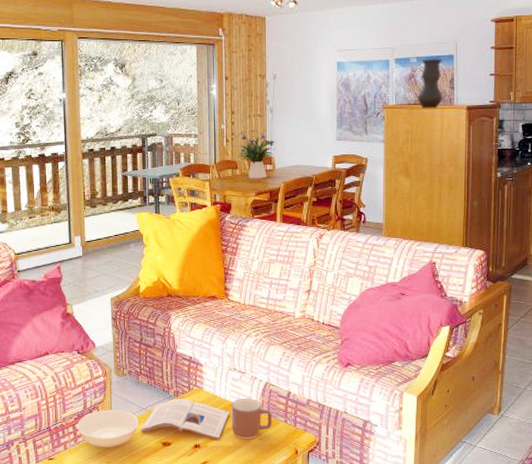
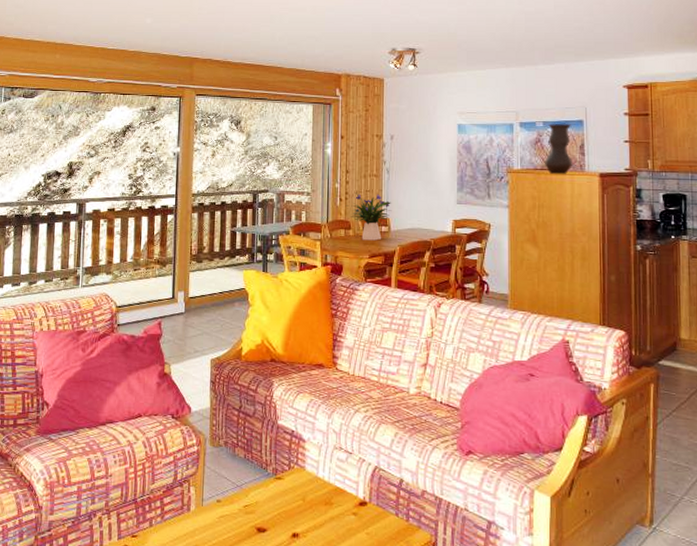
bowl: present [77,409,139,448] -> none [166,483,232,529]
magazine: present [140,398,230,439] -> none [233,477,334,530]
mug: present [231,397,272,439] -> none [334,482,381,532]

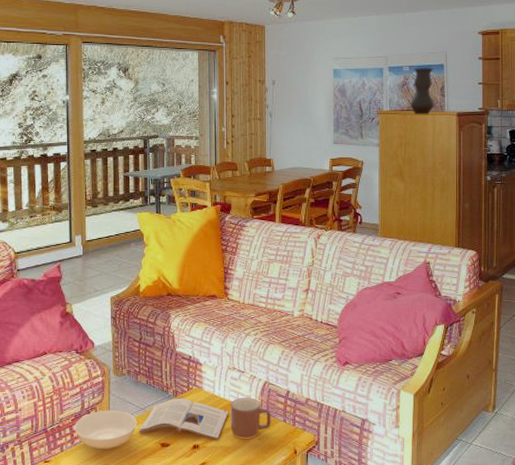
bowl: none [166,483,232,529] -> present [75,409,137,450]
magazine: none [233,477,334,530] -> present [138,397,229,440]
mug: none [334,482,381,532] -> present [230,397,271,439]
flower arrangement: present [345,192,392,241] -> none [232,136,275,180]

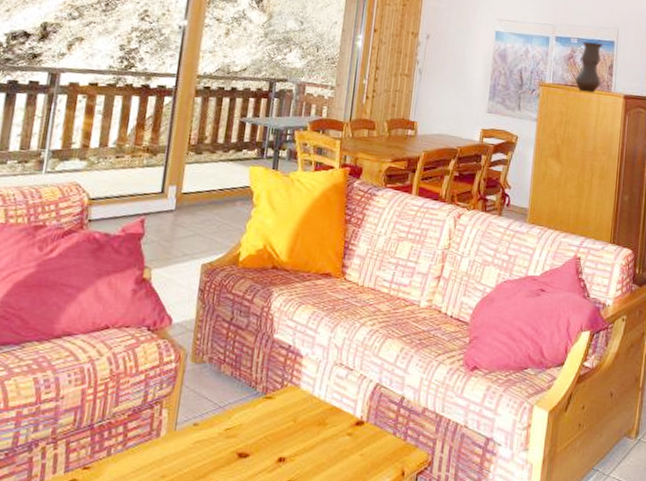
bowl: present [75,409,137,450] -> none [130,405,212,457]
magazine: present [138,397,229,440] -> none [212,396,328,452]
mug: present [230,397,271,439] -> none [327,401,379,454]

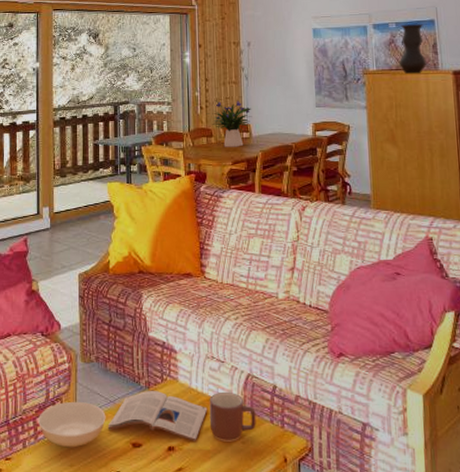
bowl: none [130,405,212,457] -> present [39,401,106,448]
magazine: none [212,396,328,452] -> present [107,390,208,441]
mug: none [327,401,379,454] -> present [209,391,256,442]
flower arrangement: none [371,91,421,145] -> present [206,100,252,147]

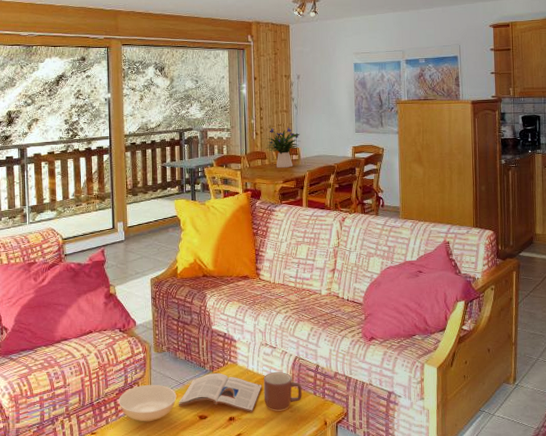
vase: present [399,24,427,75] -> none [427,60,450,104]

